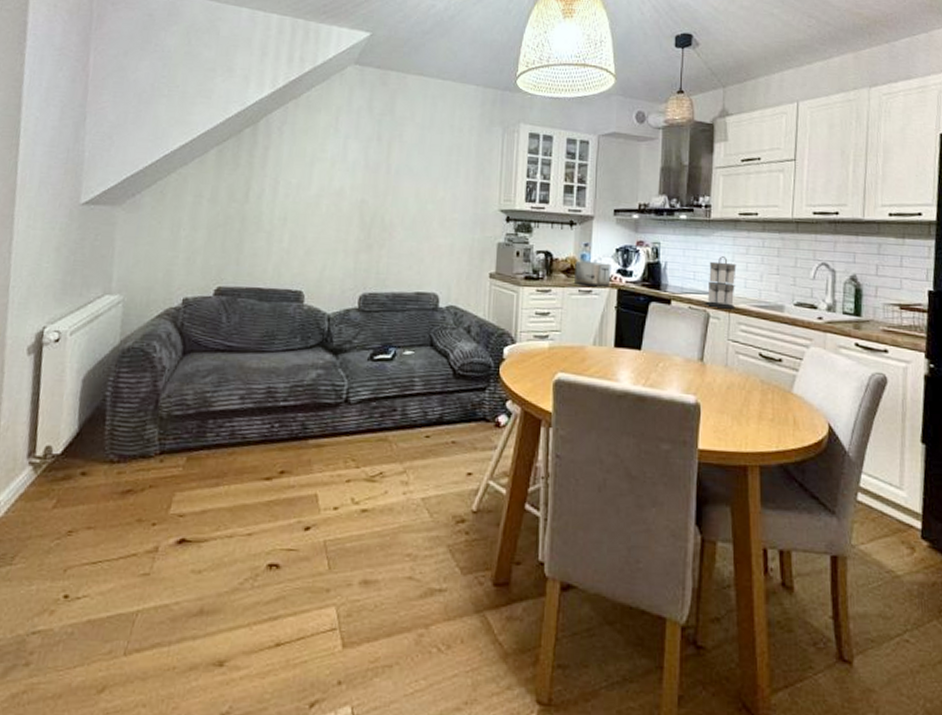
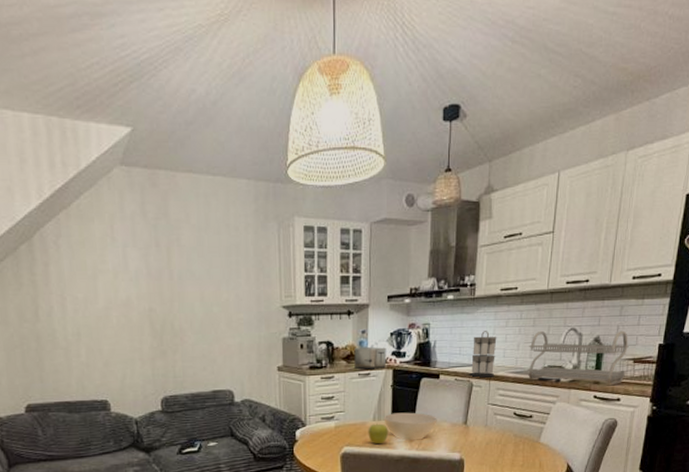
fruit: none [586,349,611,375] -> present [368,423,389,444]
bowl: none [605,338,668,374] -> present [384,412,437,441]
dish rack: none [773,263,892,334] -> present [527,330,629,386]

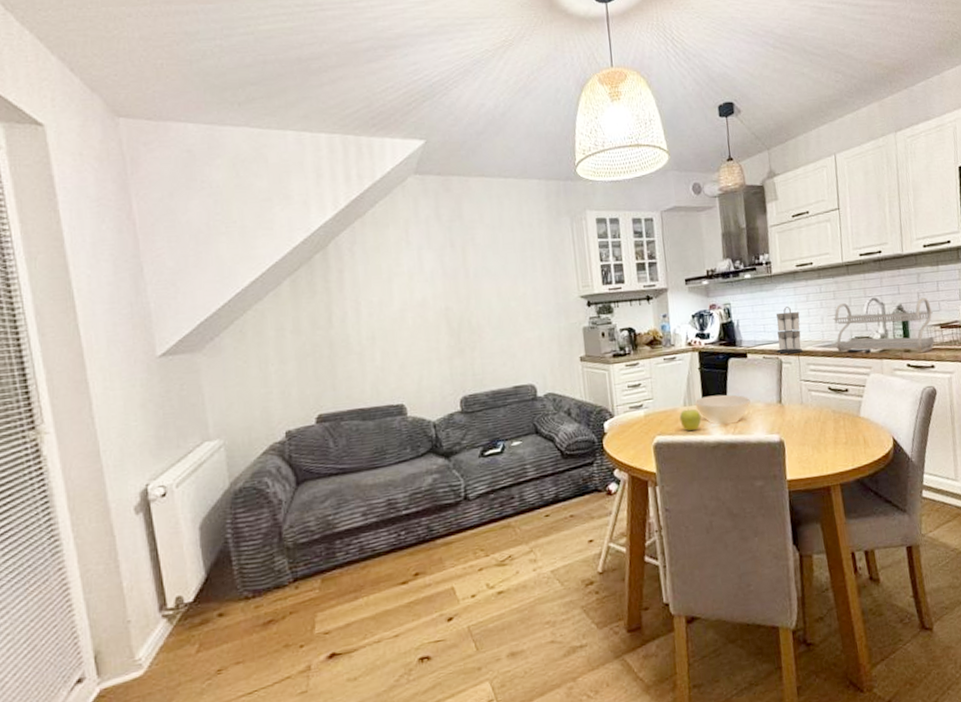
toaster: present [354,346,387,370] -> none [657,330,691,354]

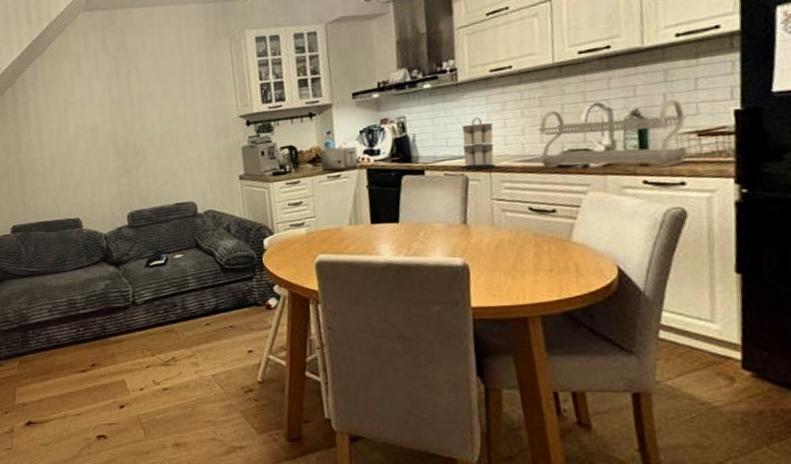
toaster: none [657,330,691,354] -> present [320,146,359,172]
fruit: present [679,408,702,431] -> none [344,228,370,251]
bowl: present [694,394,751,425] -> none [361,213,428,246]

